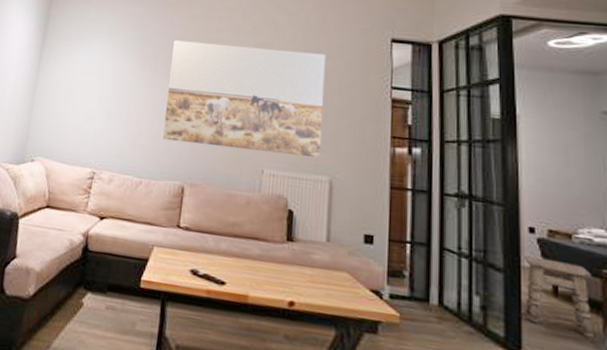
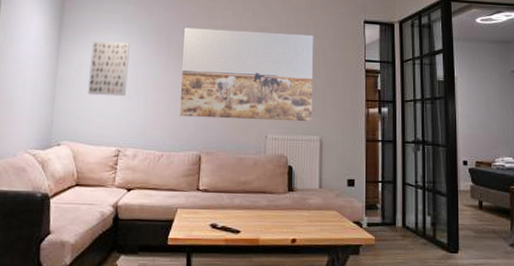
wall art: none [66,51,114,113] -> present [88,40,130,97]
side table: present [524,255,595,339] -> none [460,182,506,236]

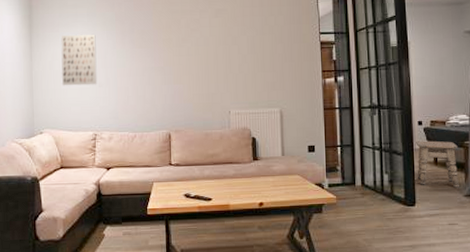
wall art: present [180,28,314,122] -> none [145,13,272,100]
side table: none [460,182,506,236] -> present [416,140,460,188]

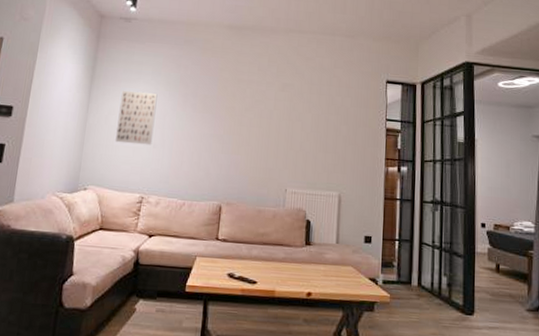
side table: present [416,140,460,188] -> none [477,244,523,300]

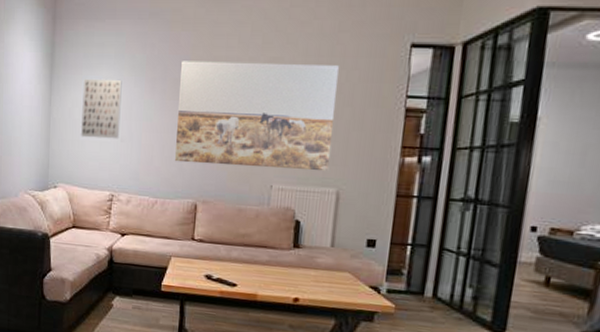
wall art: none [203,81,336,178] -> present [175,61,339,172]

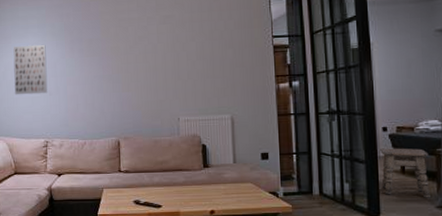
wall art: present [175,61,339,172] -> none [93,17,222,107]
side table: none [514,252,587,320] -> present [380,148,432,198]

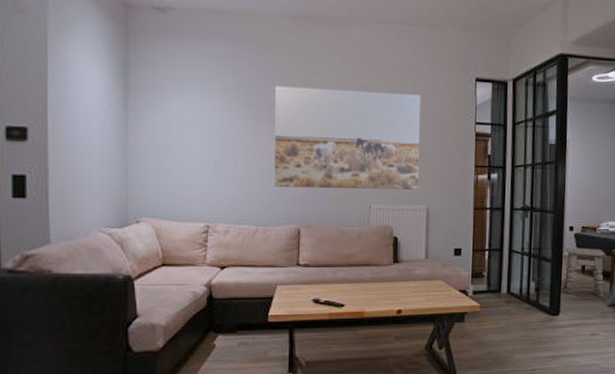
wall art: present [13,45,48,95] -> none [166,101,212,167]
wall art: none [93,17,222,107] -> present [275,86,421,191]

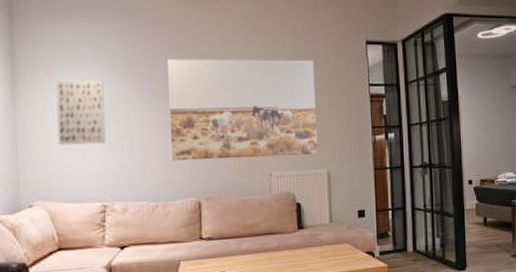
wall art: none [166,101,212,167] -> present [55,80,106,146]
side table: present [563,247,606,297] -> none [466,200,508,248]

